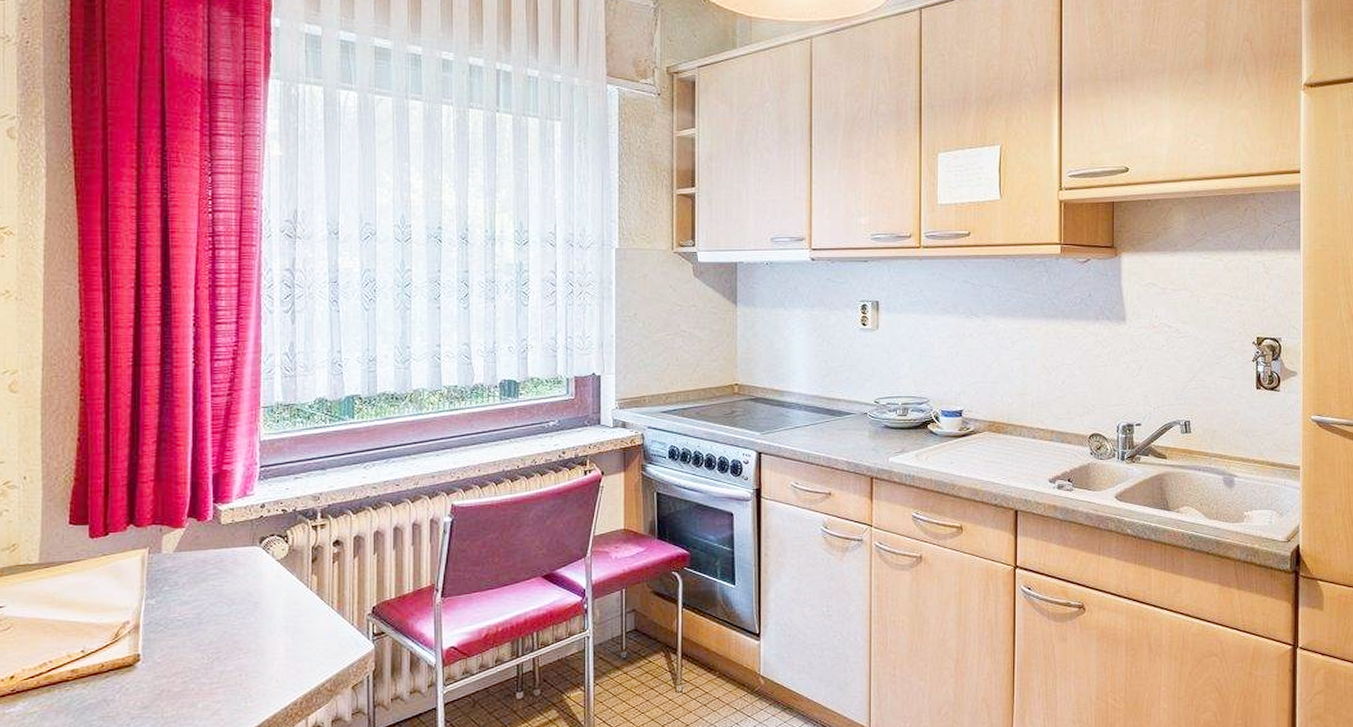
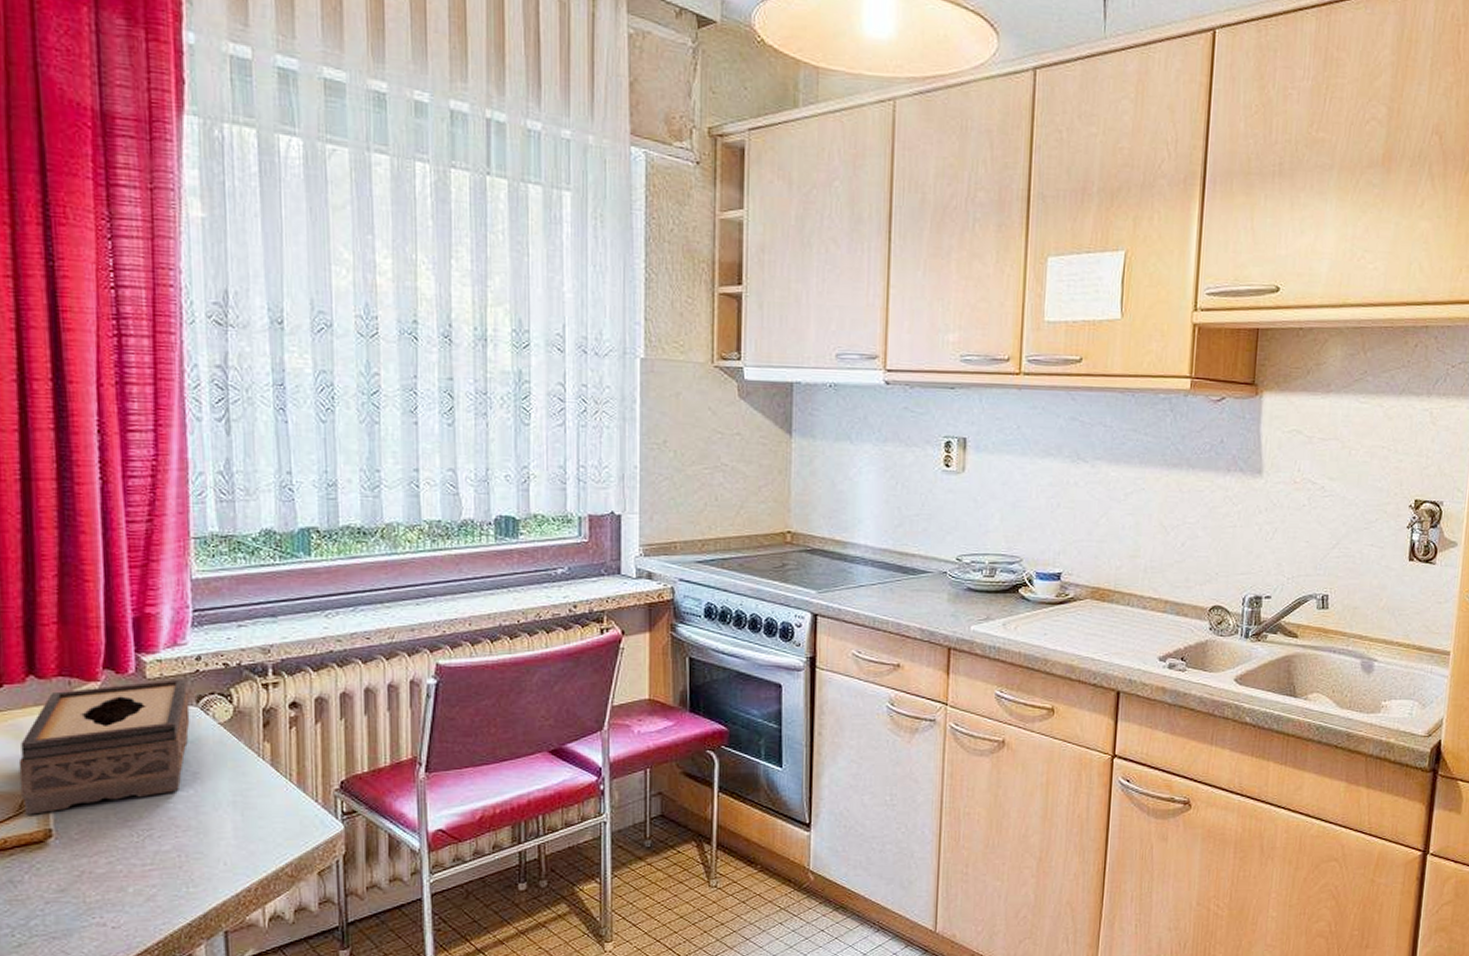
tissue box: none [117,524,254,642] -> present [18,679,190,815]

